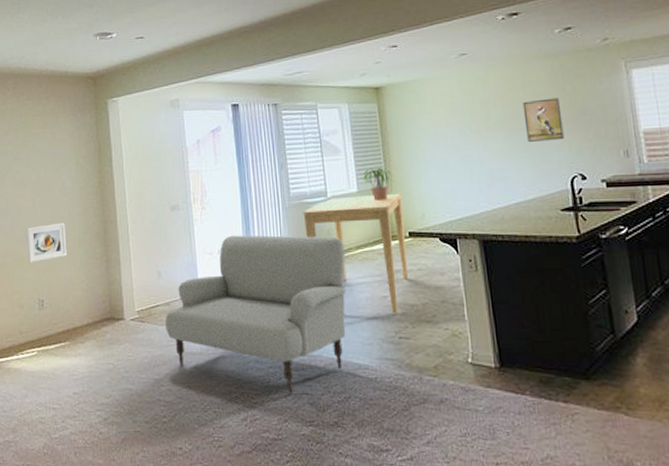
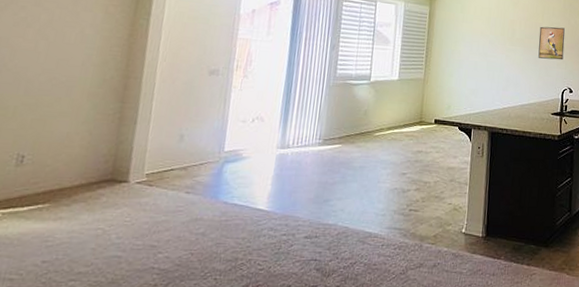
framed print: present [27,222,67,263] -> none [13,71,75,113]
sofa: present [165,235,346,395] -> none [176,106,378,261]
dining table: present [303,193,409,314] -> none [343,82,435,189]
potted plant: present [363,167,393,201] -> none [405,61,431,90]

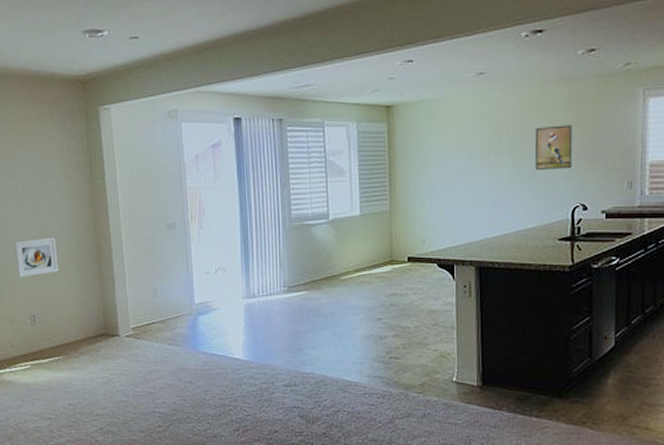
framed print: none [13,71,75,113] -> present [15,237,58,278]

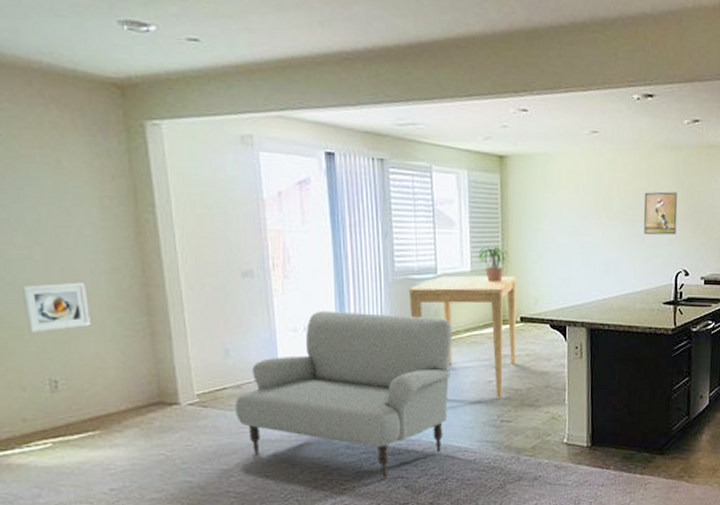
sofa: none [161,255,343,408] -> present [235,310,452,479]
dining table: none [303,217,404,335] -> present [408,275,517,398]
potted plant: none [367,191,397,225] -> present [478,246,509,282]

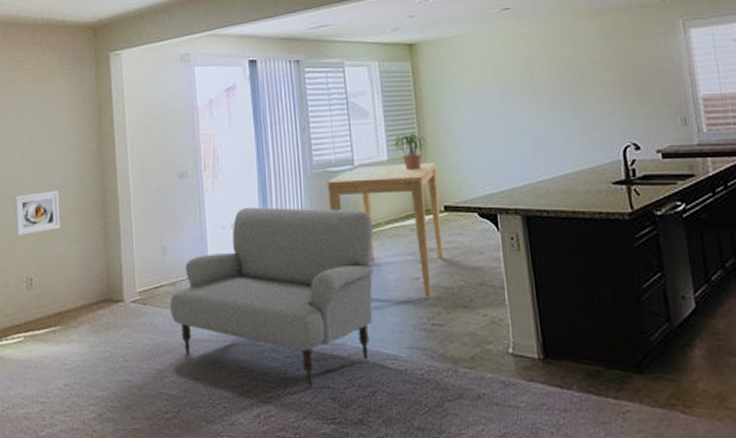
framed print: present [643,191,678,235] -> none [570,58,617,107]

